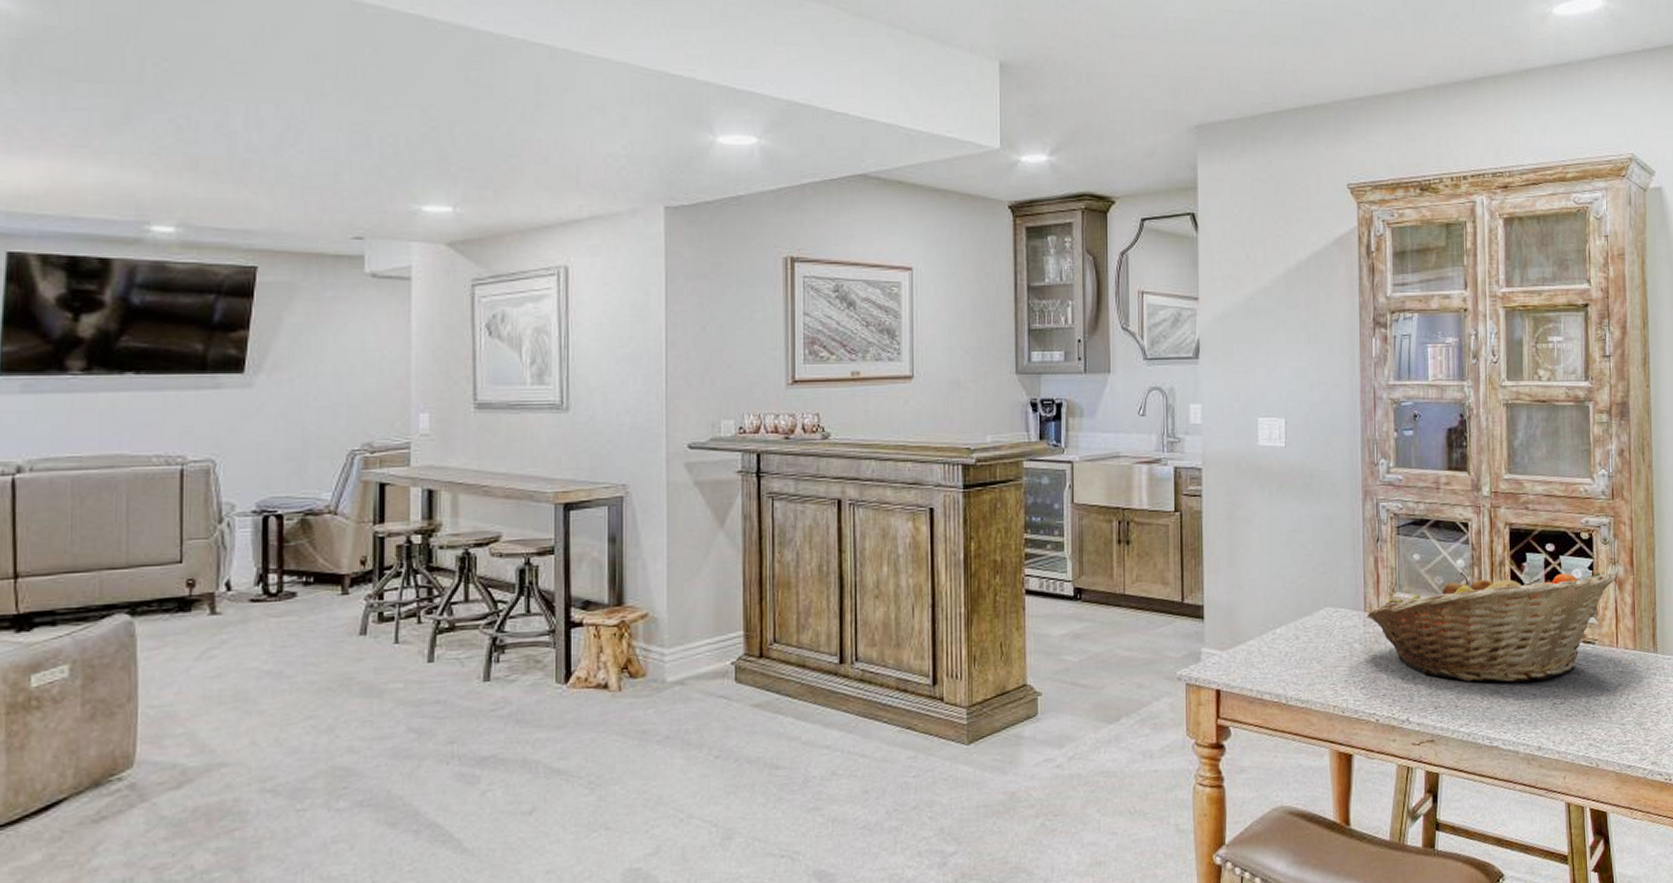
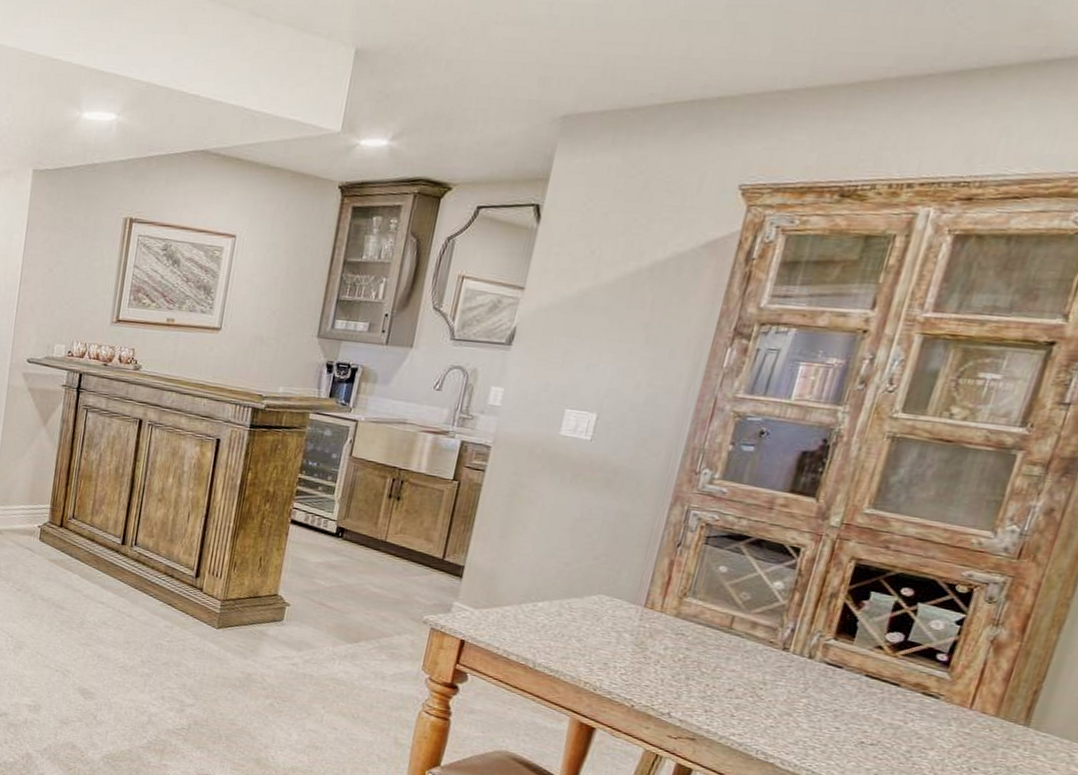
fruit basket: present [1367,572,1615,683] -> none [646,593,992,719]

